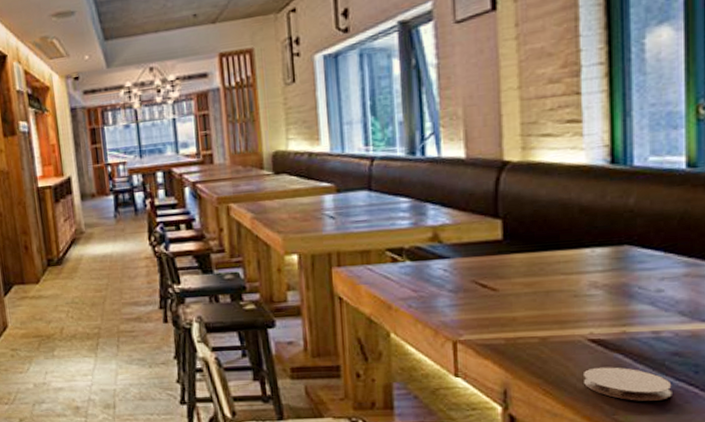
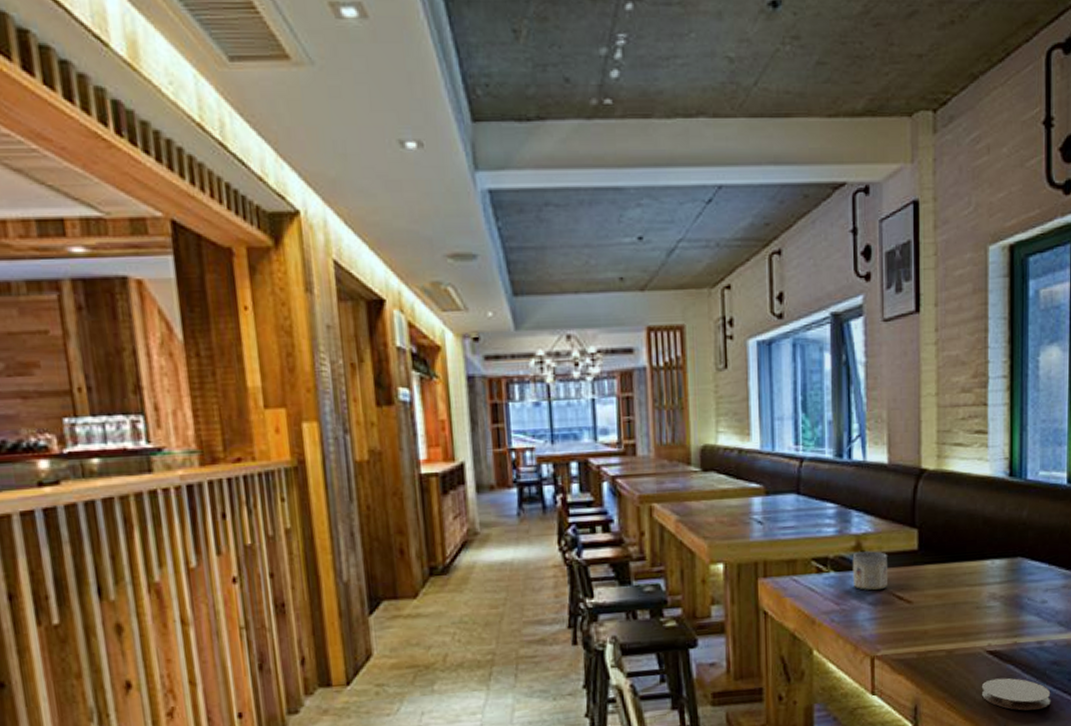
mug: none [429,241,469,279] -> present [852,551,887,591]

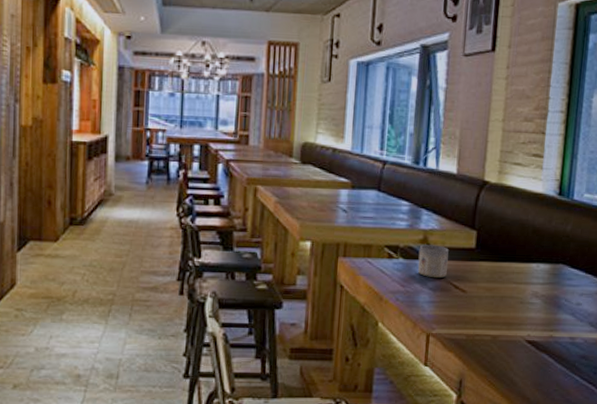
coaster: present [981,677,1051,711] -> none [518,364,578,395]

